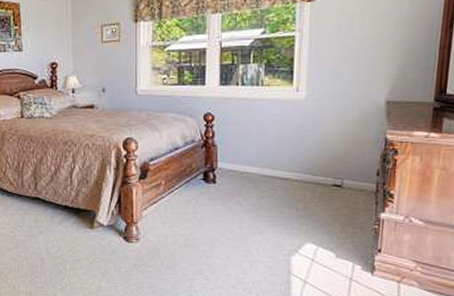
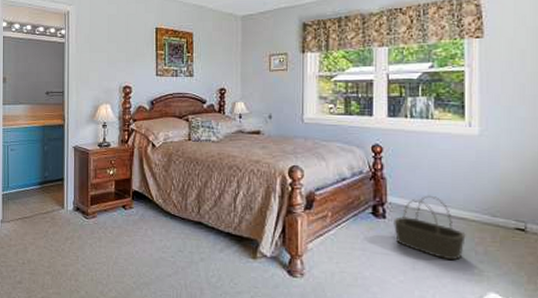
basket: none [223,159,289,218] -> present [394,195,466,261]

